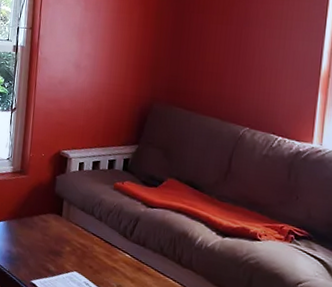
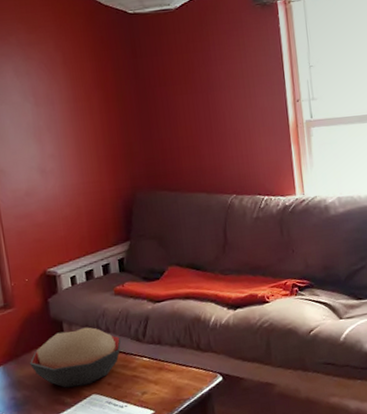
decorative bowl: none [29,207,111,262] -> present [30,327,122,388]

